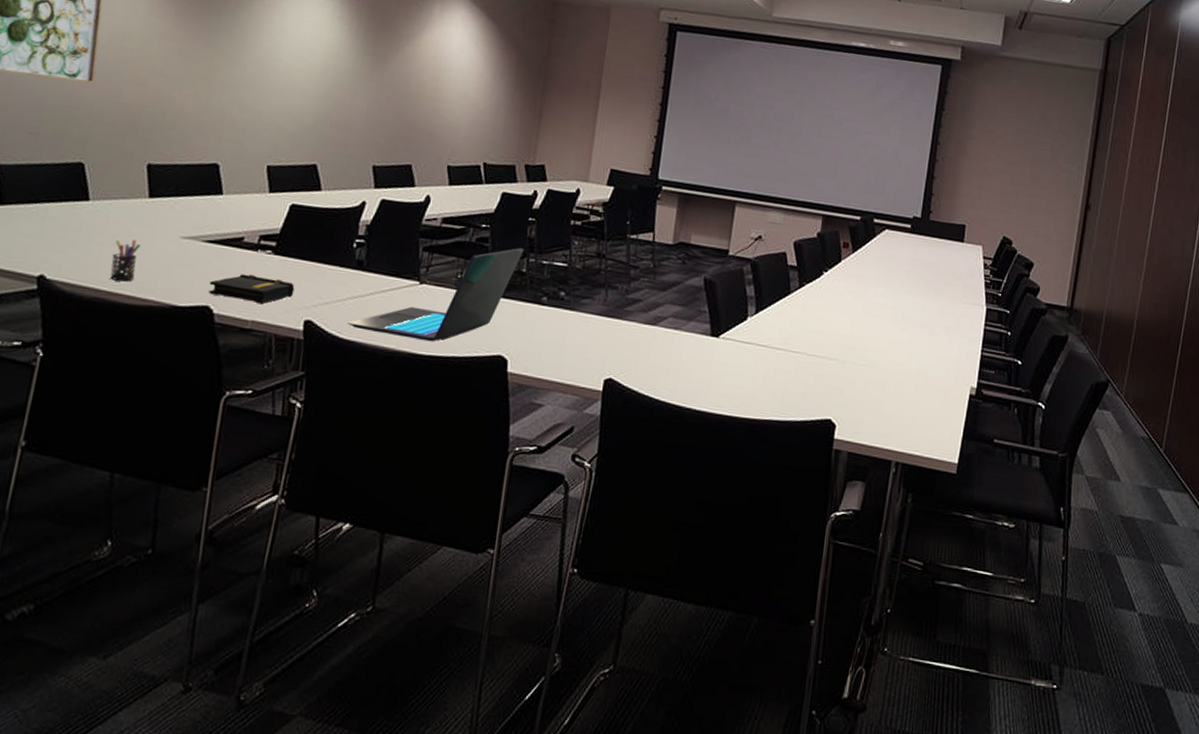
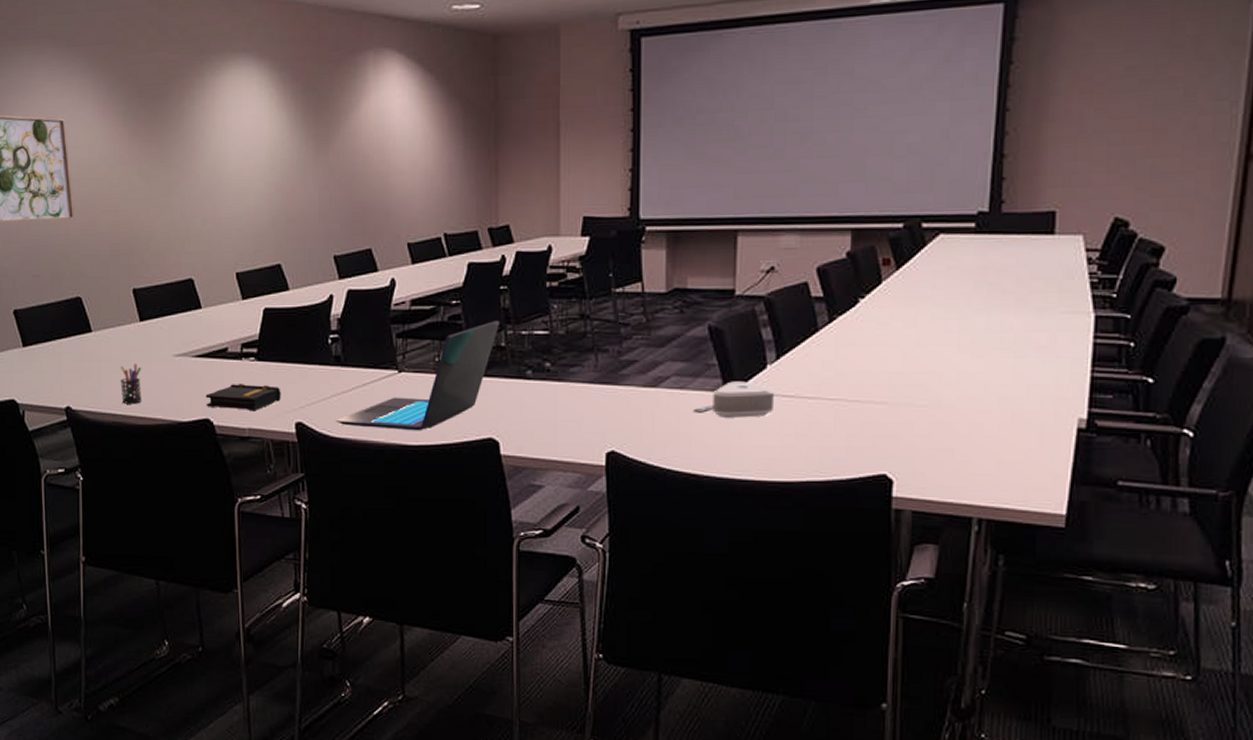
speaker: none [684,327,752,361] -> present [694,381,775,418]

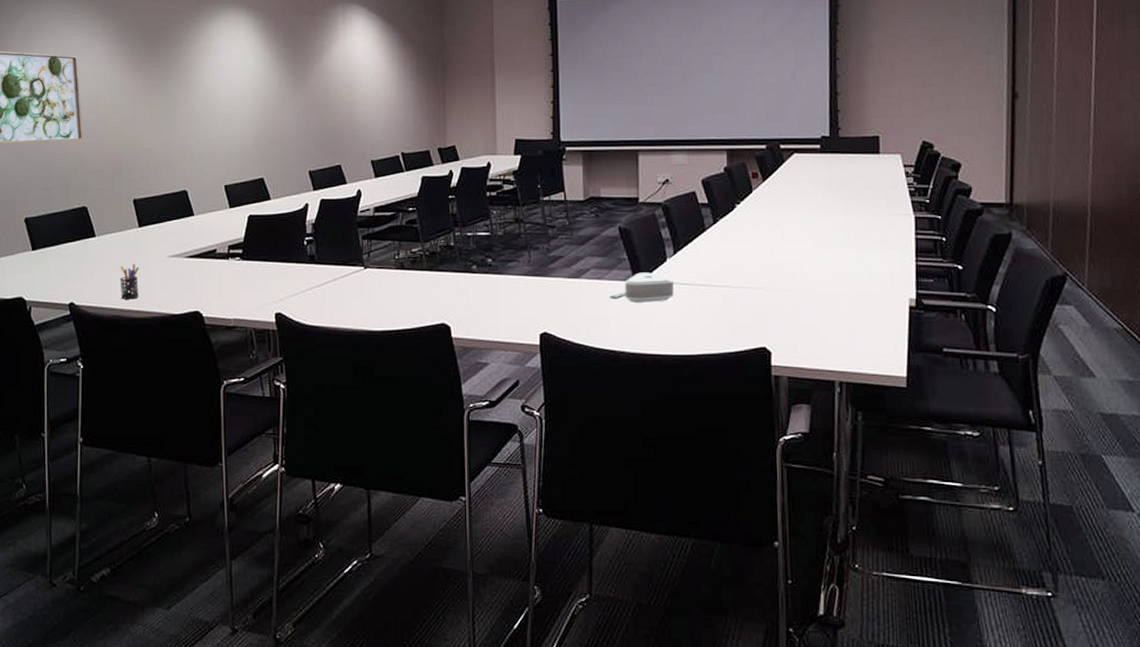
book: present [205,384,281,410] -> none [196,280,263,303]
laptop: present [335,320,499,431] -> none [310,223,449,319]

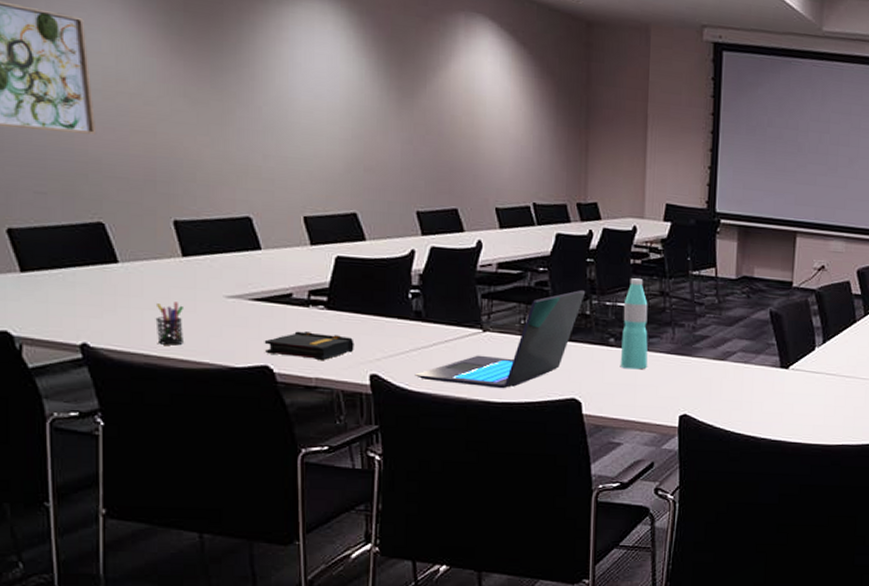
book: none [196,280,263,303] -> present [264,331,354,360]
laptop: none [310,223,449,319] -> present [414,289,585,389]
water bottle: none [482,209,508,293] -> present [620,278,648,370]
speaker: present [610,272,675,303] -> none [755,359,821,391]

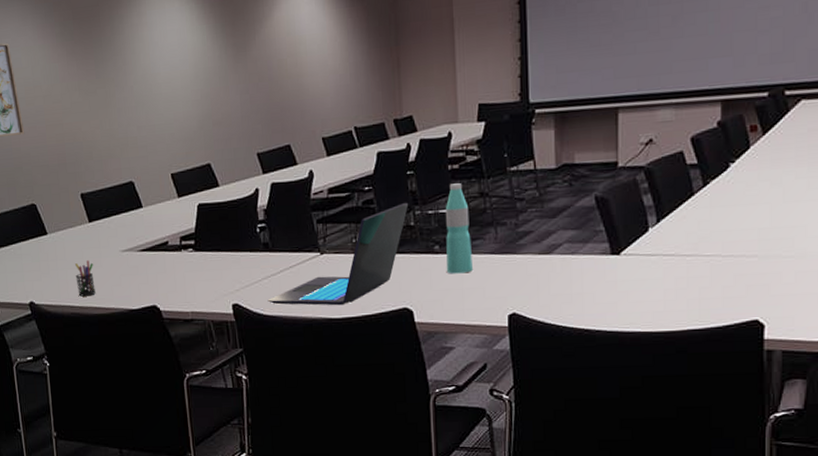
book: present [264,331,354,360] -> none [151,273,219,296]

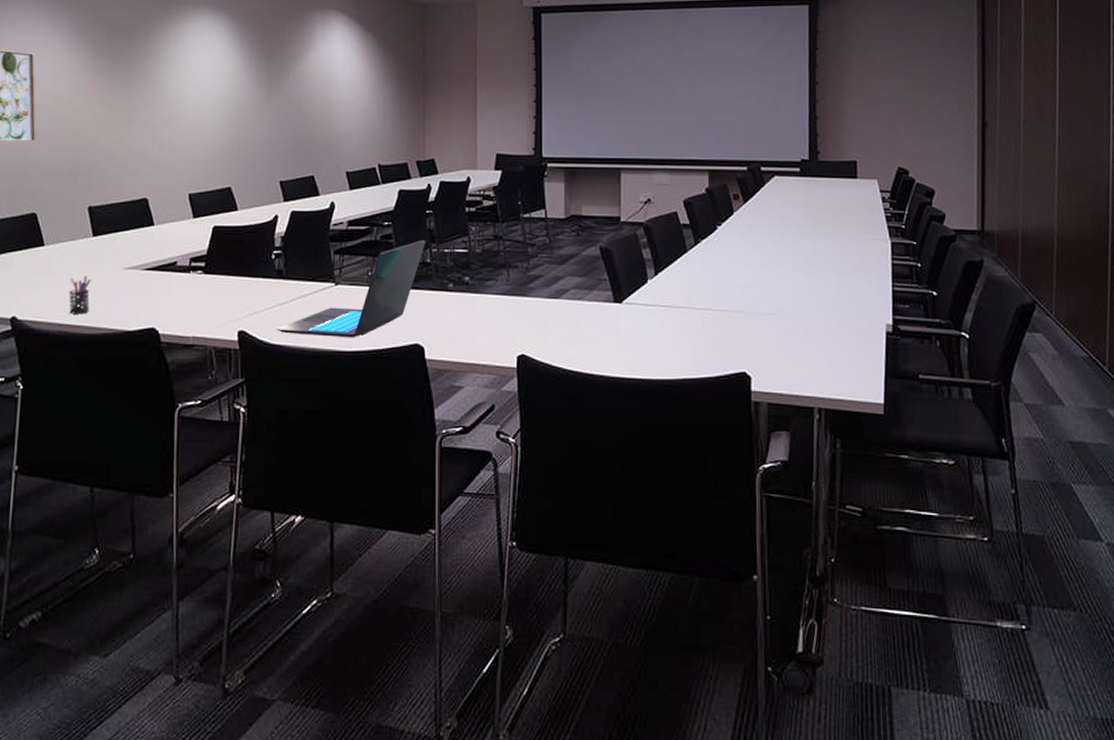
water bottle: present [445,183,474,274] -> none [459,225,486,313]

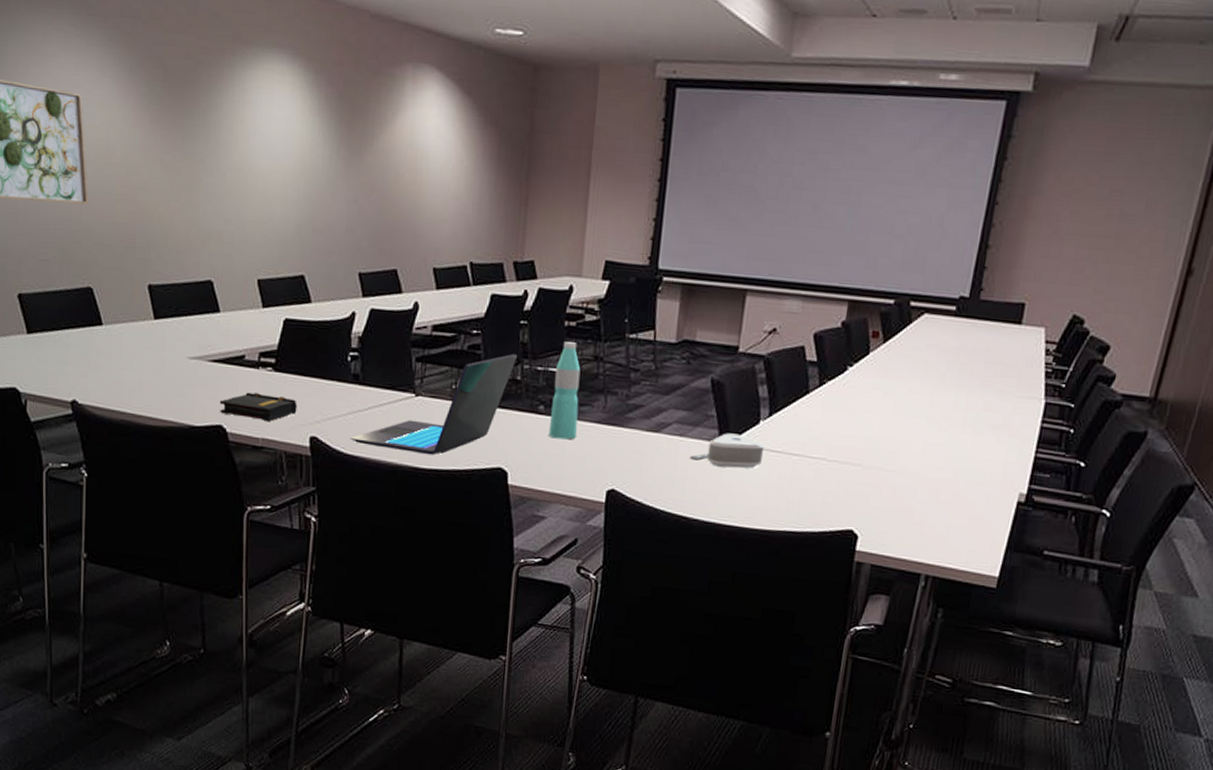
pen holder: present [68,276,91,314] -> none [130,362,154,404]
book: none [152,295,226,320] -> present [219,392,297,421]
water bottle: none [459,225,486,313] -> present [548,341,581,440]
speaker: none [590,293,655,325] -> present [690,433,765,468]

